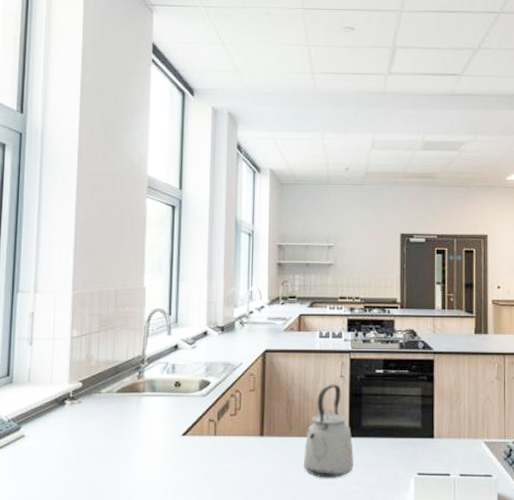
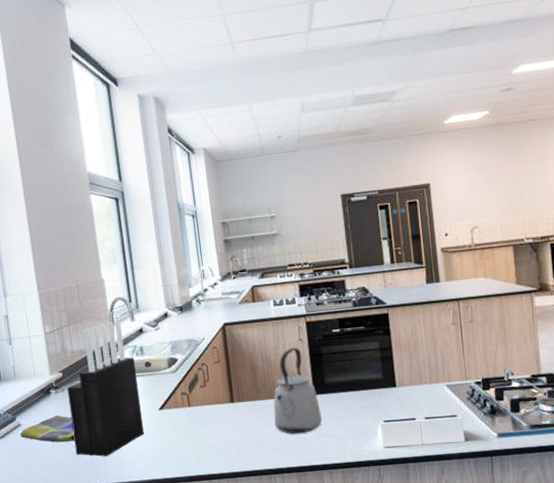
dish towel: none [21,429,84,461] -> present [20,415,75,443]
knife block: none [81,332,165,483] -> present [66,319,144,457]

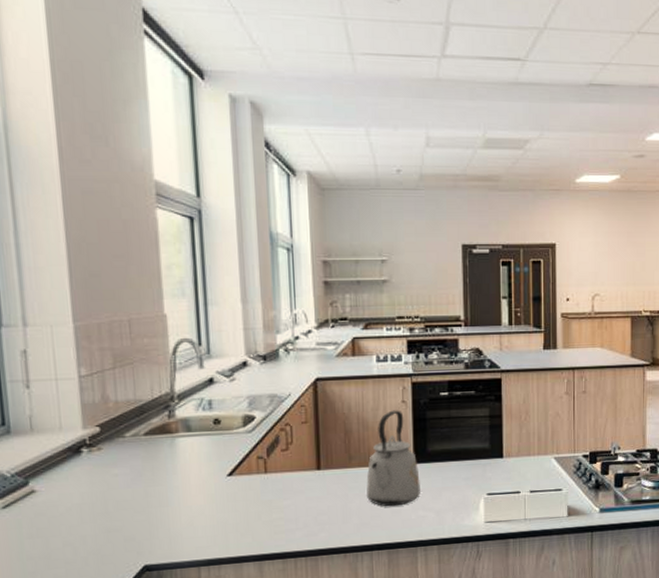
dish towel: present [20,415,75,443] -> none [33,479,112,514]
knife block: present [66,319,144,457] -> none [105,365,205,532]

